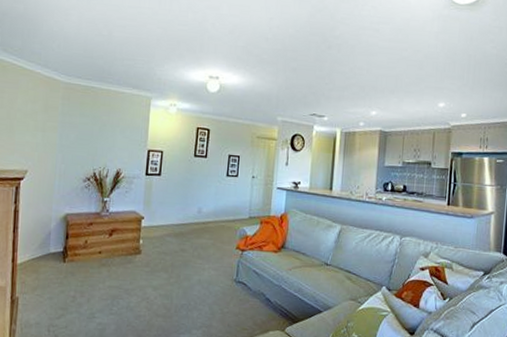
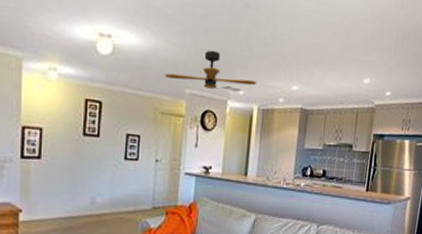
ceiling fan: none [261,84,340,116] -> present [165,50,257,89]

